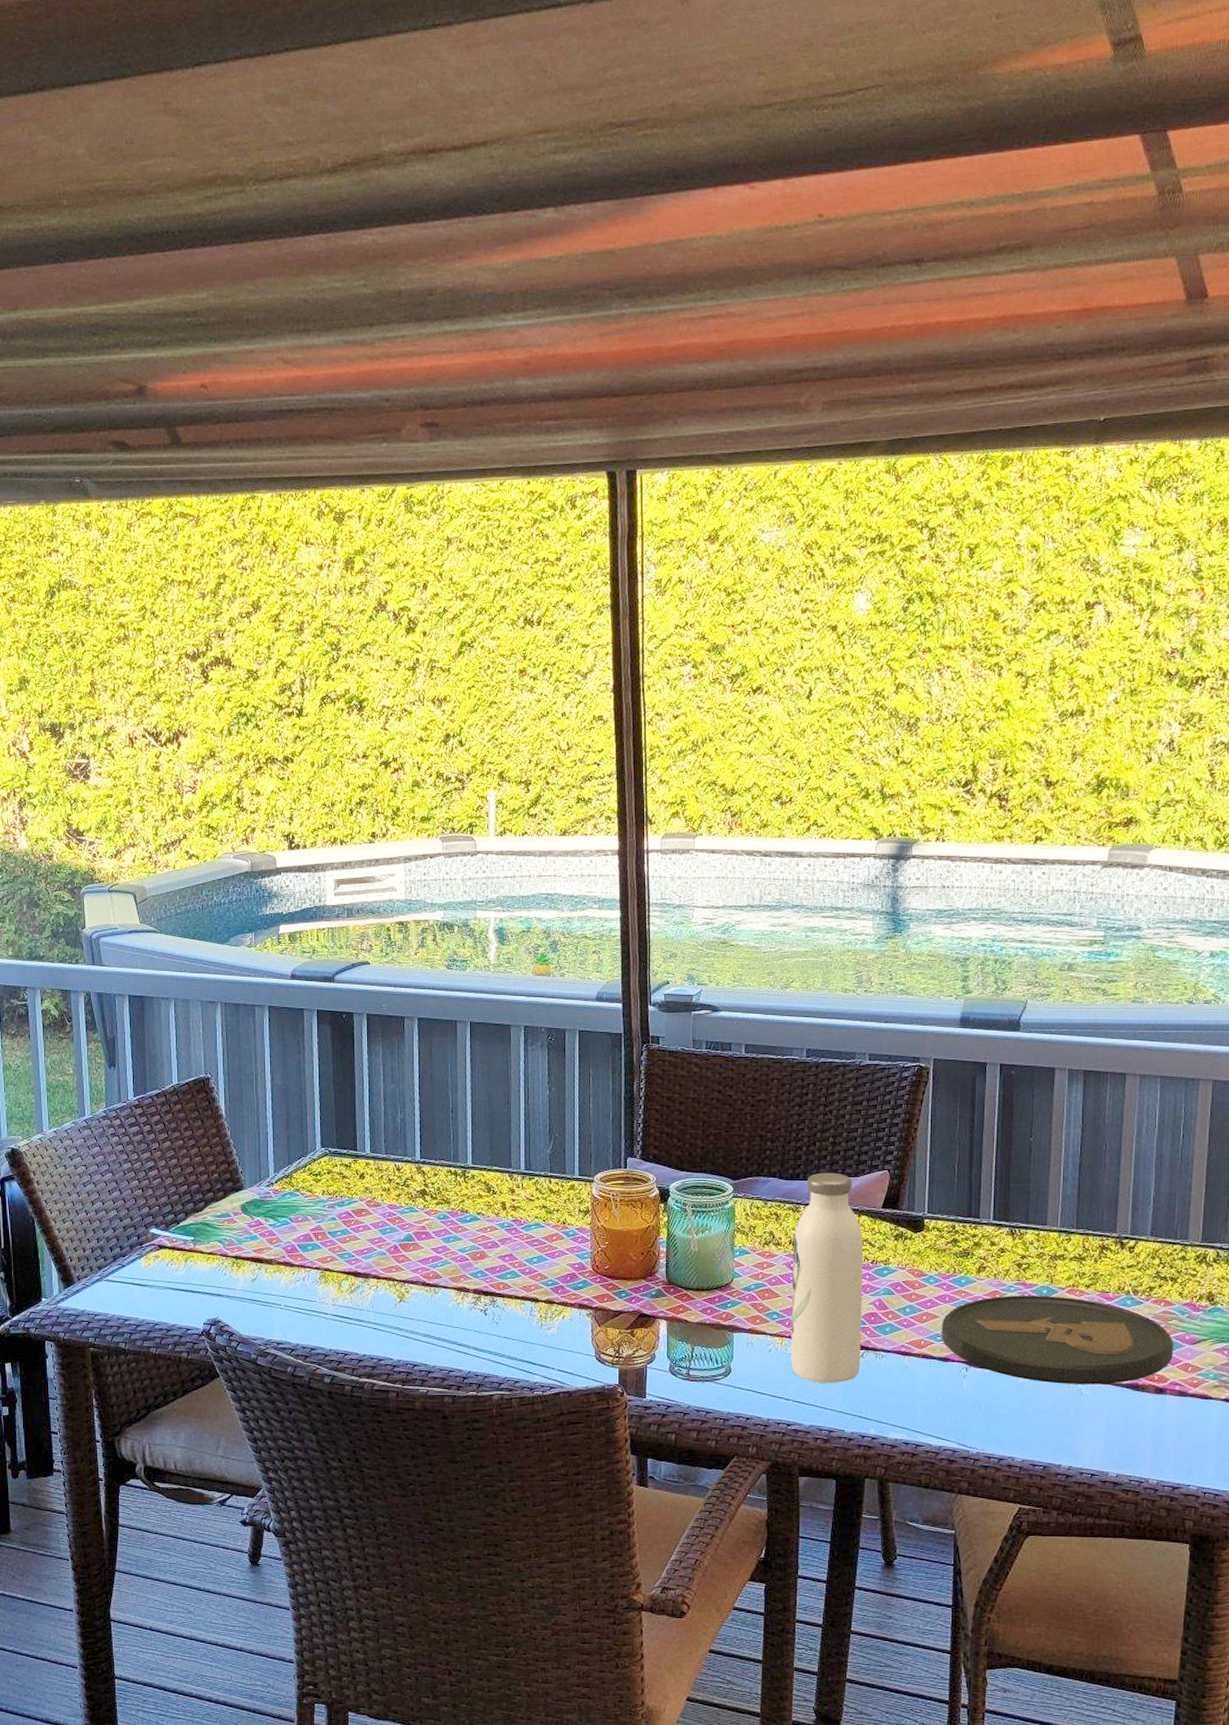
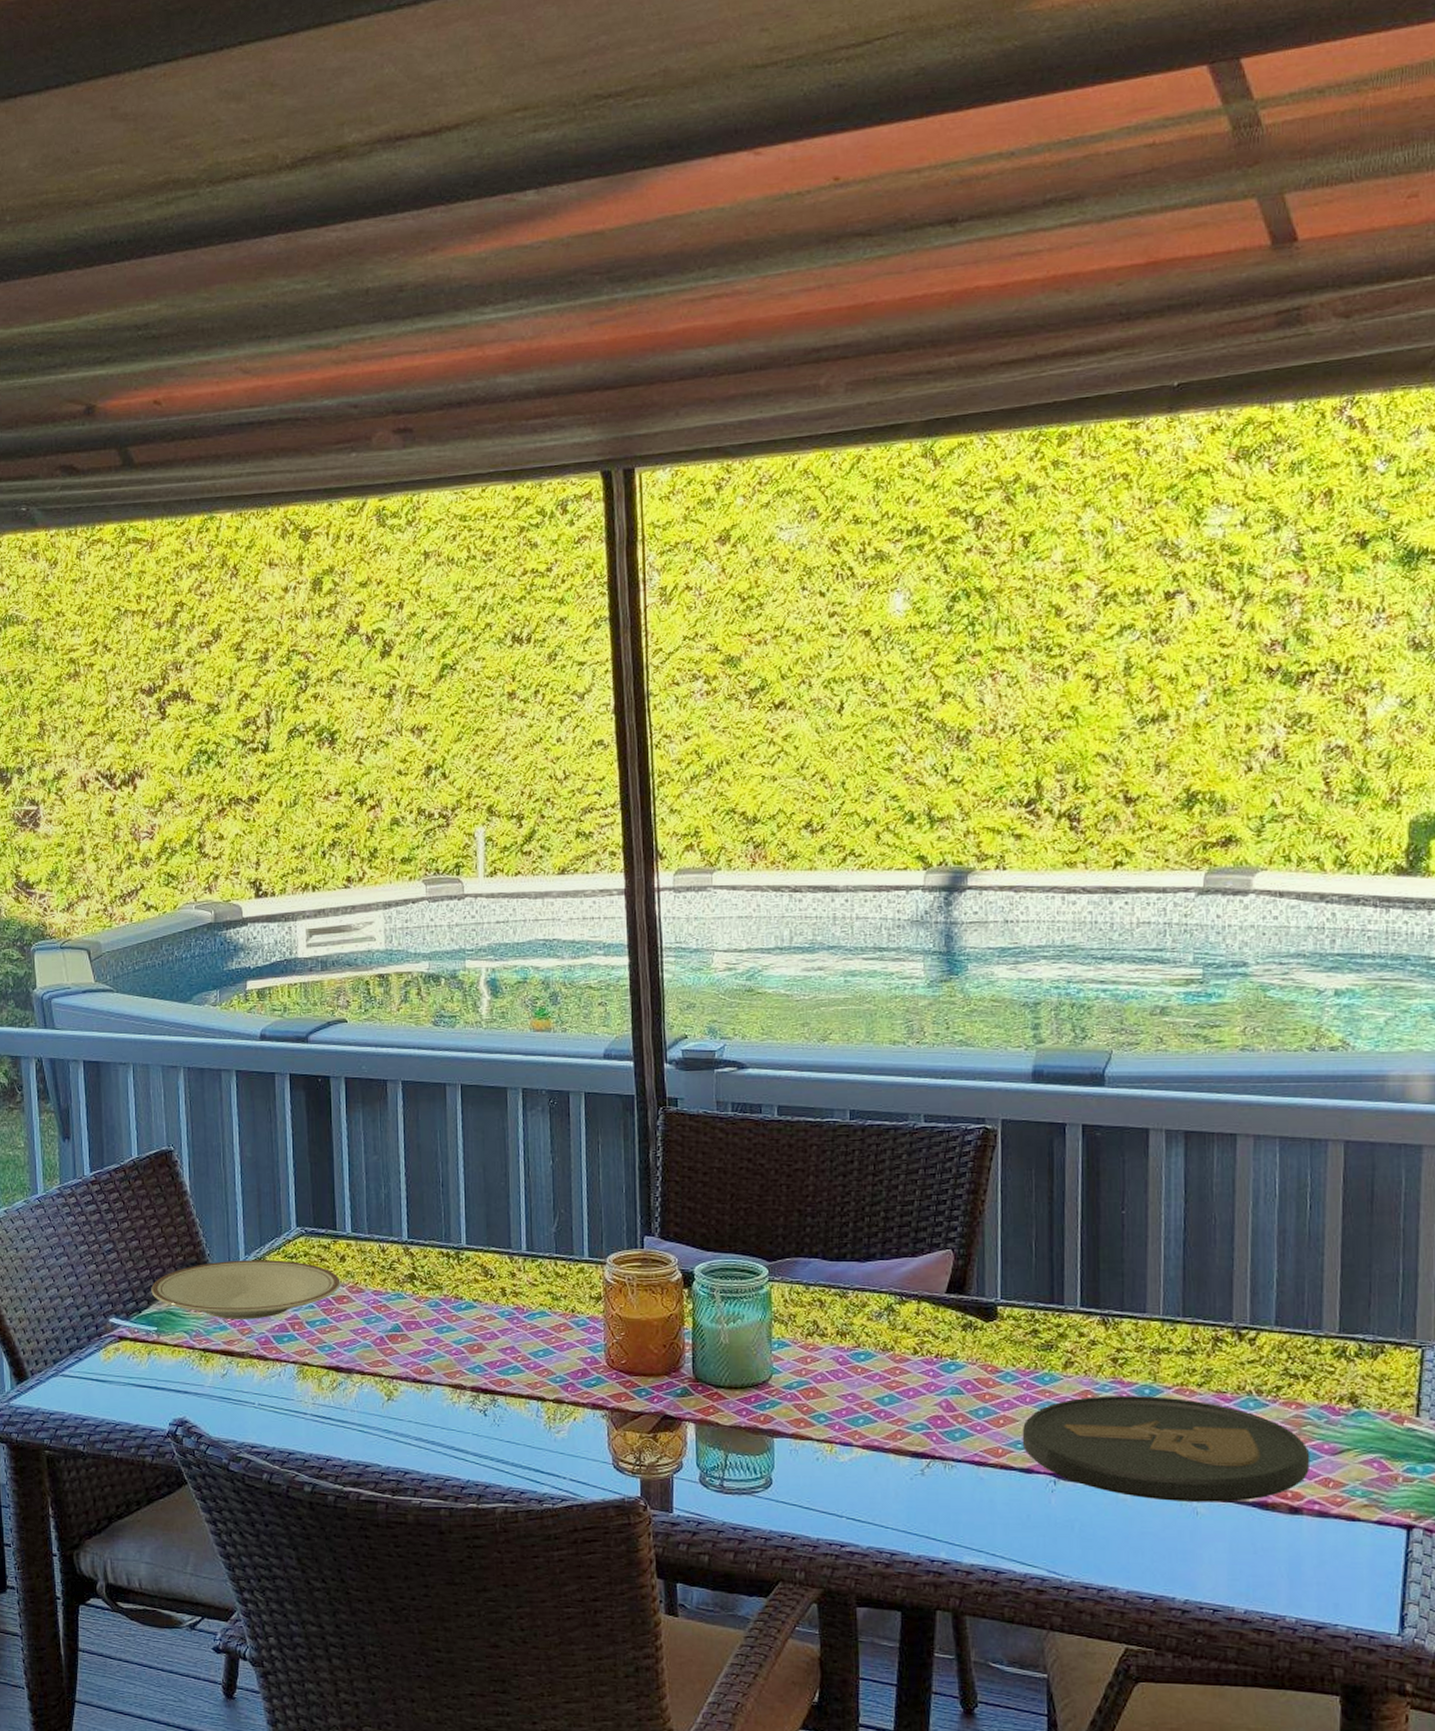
plate: none [188,1177,360,1230] -> present [151,1260,341,1319]
water bottle: present [791,1172,863,1383] -> none [841,1252,926,1497]

